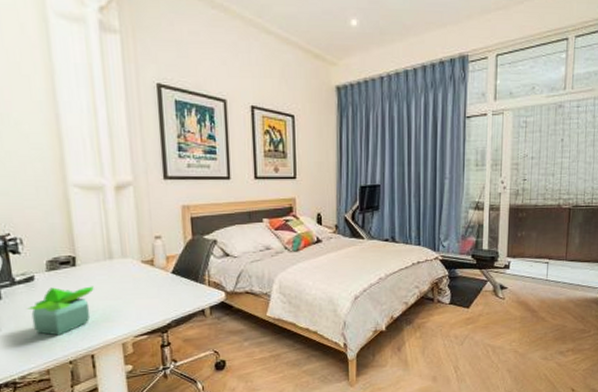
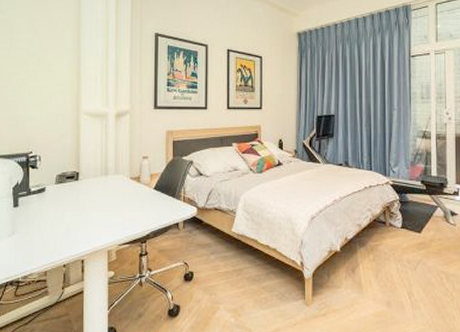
potted plant: present [27,286,94,336] -> none [37,198,90,241]

